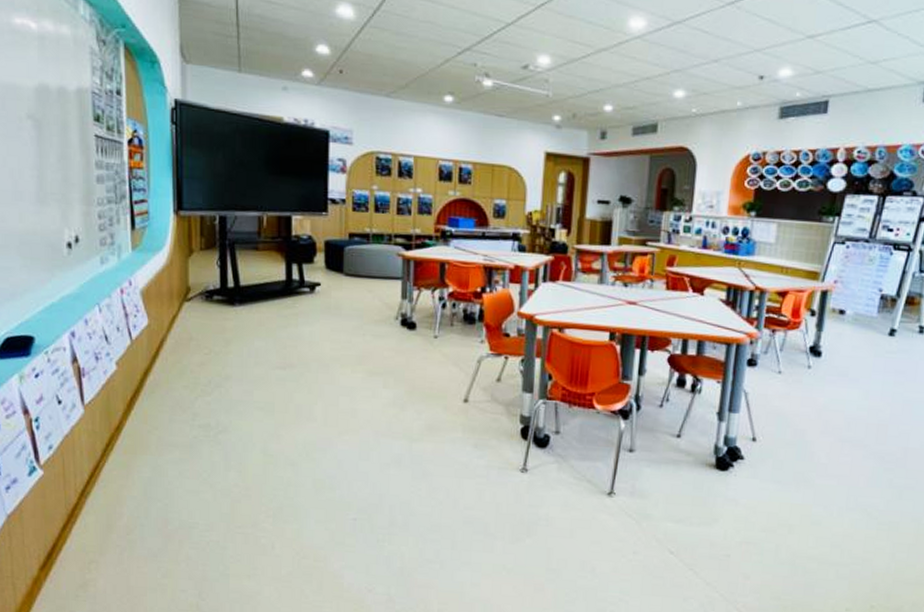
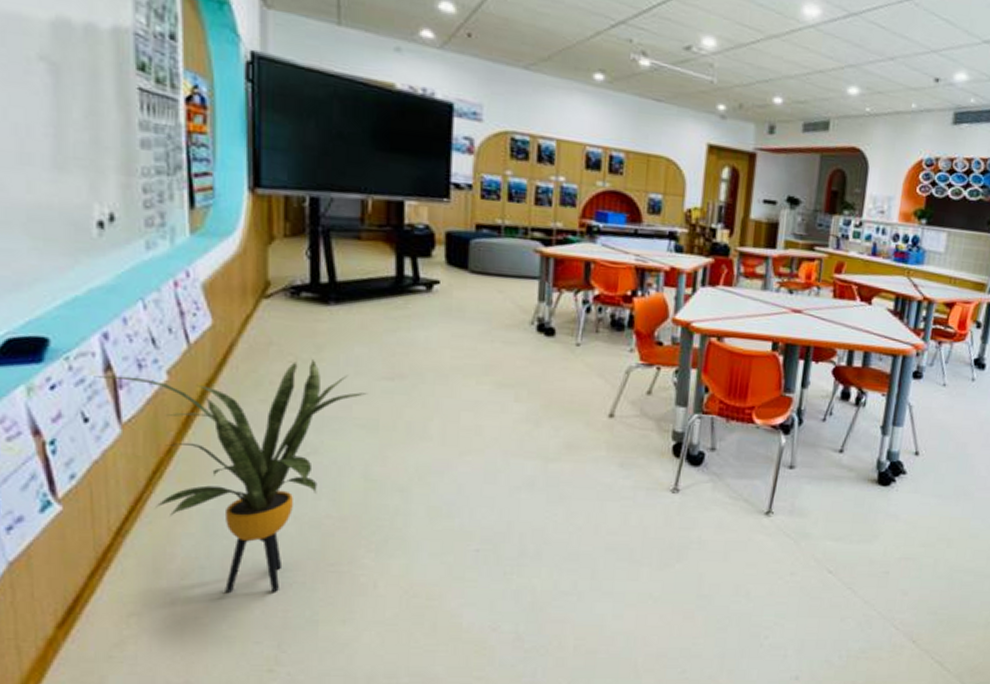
house plant: none [66,351,265,548] -> present [95,358,367,592]

